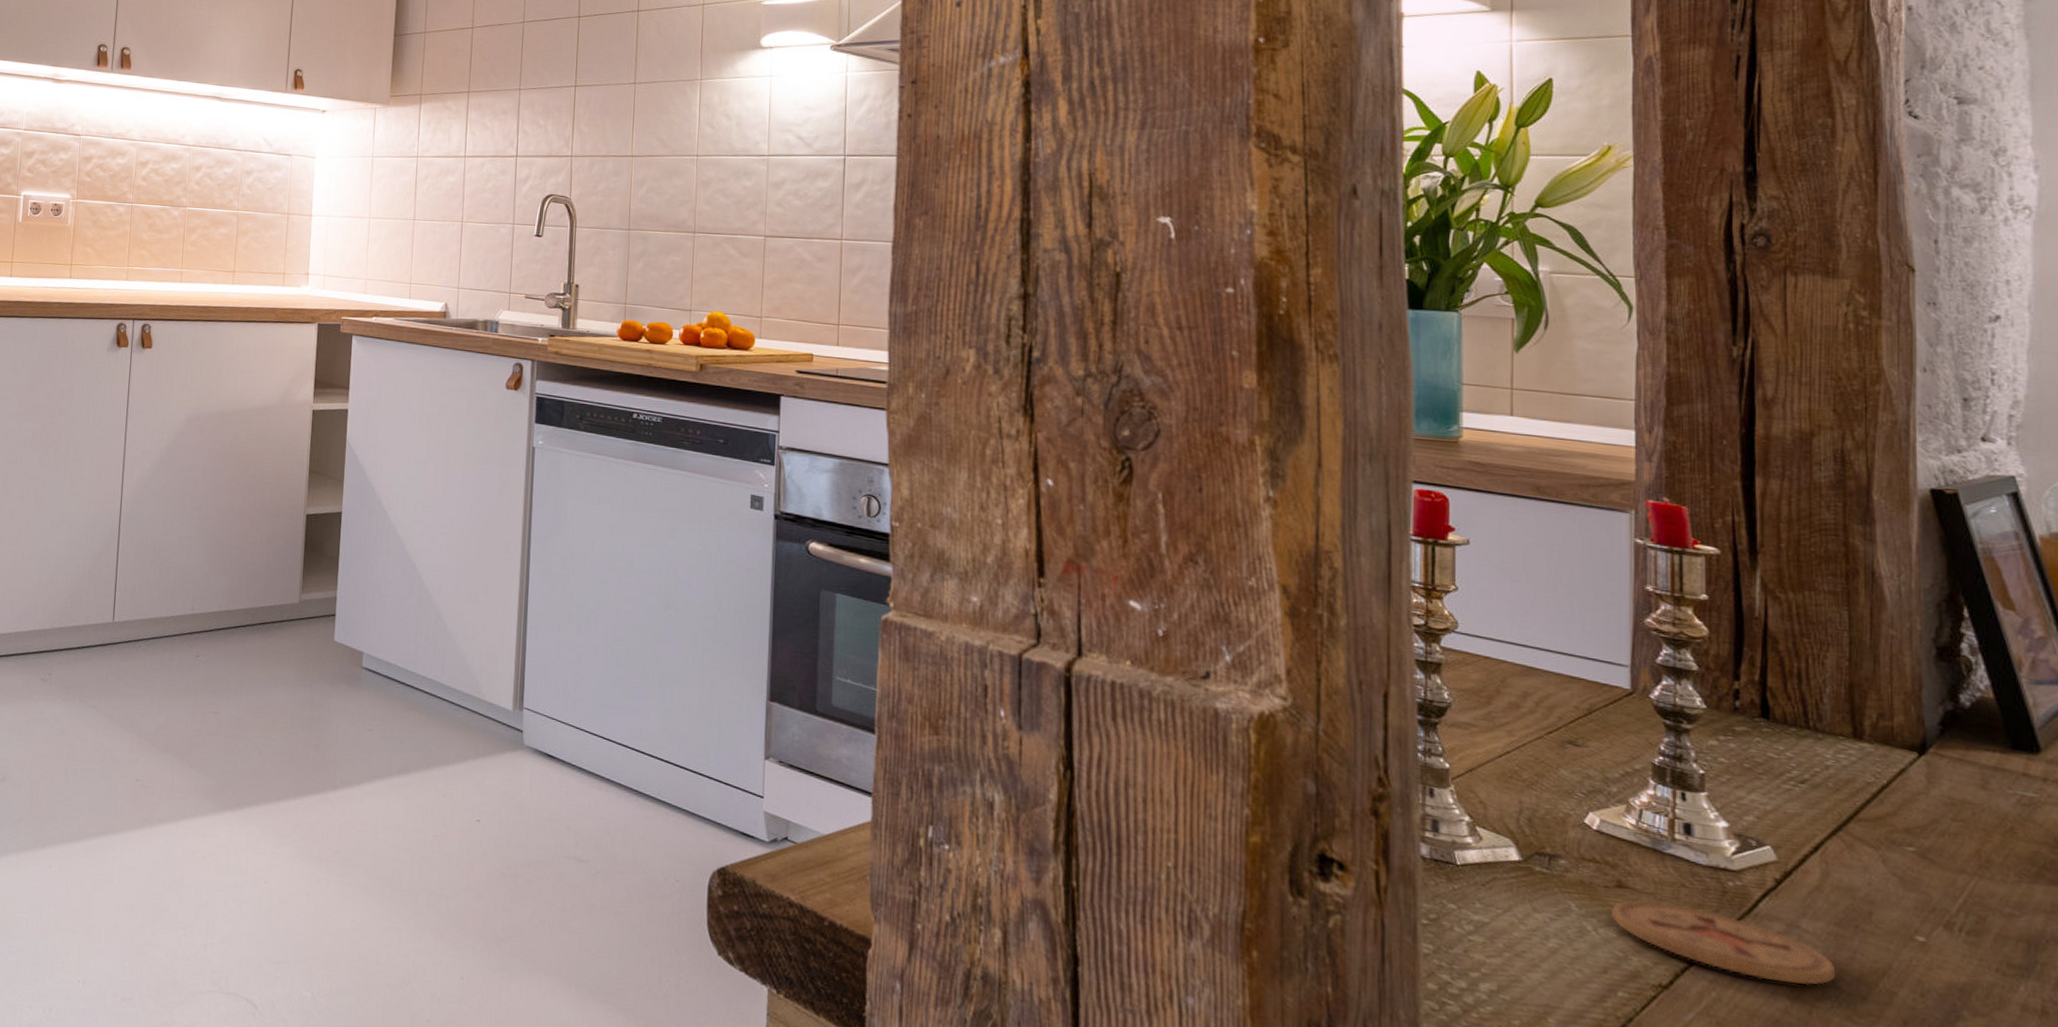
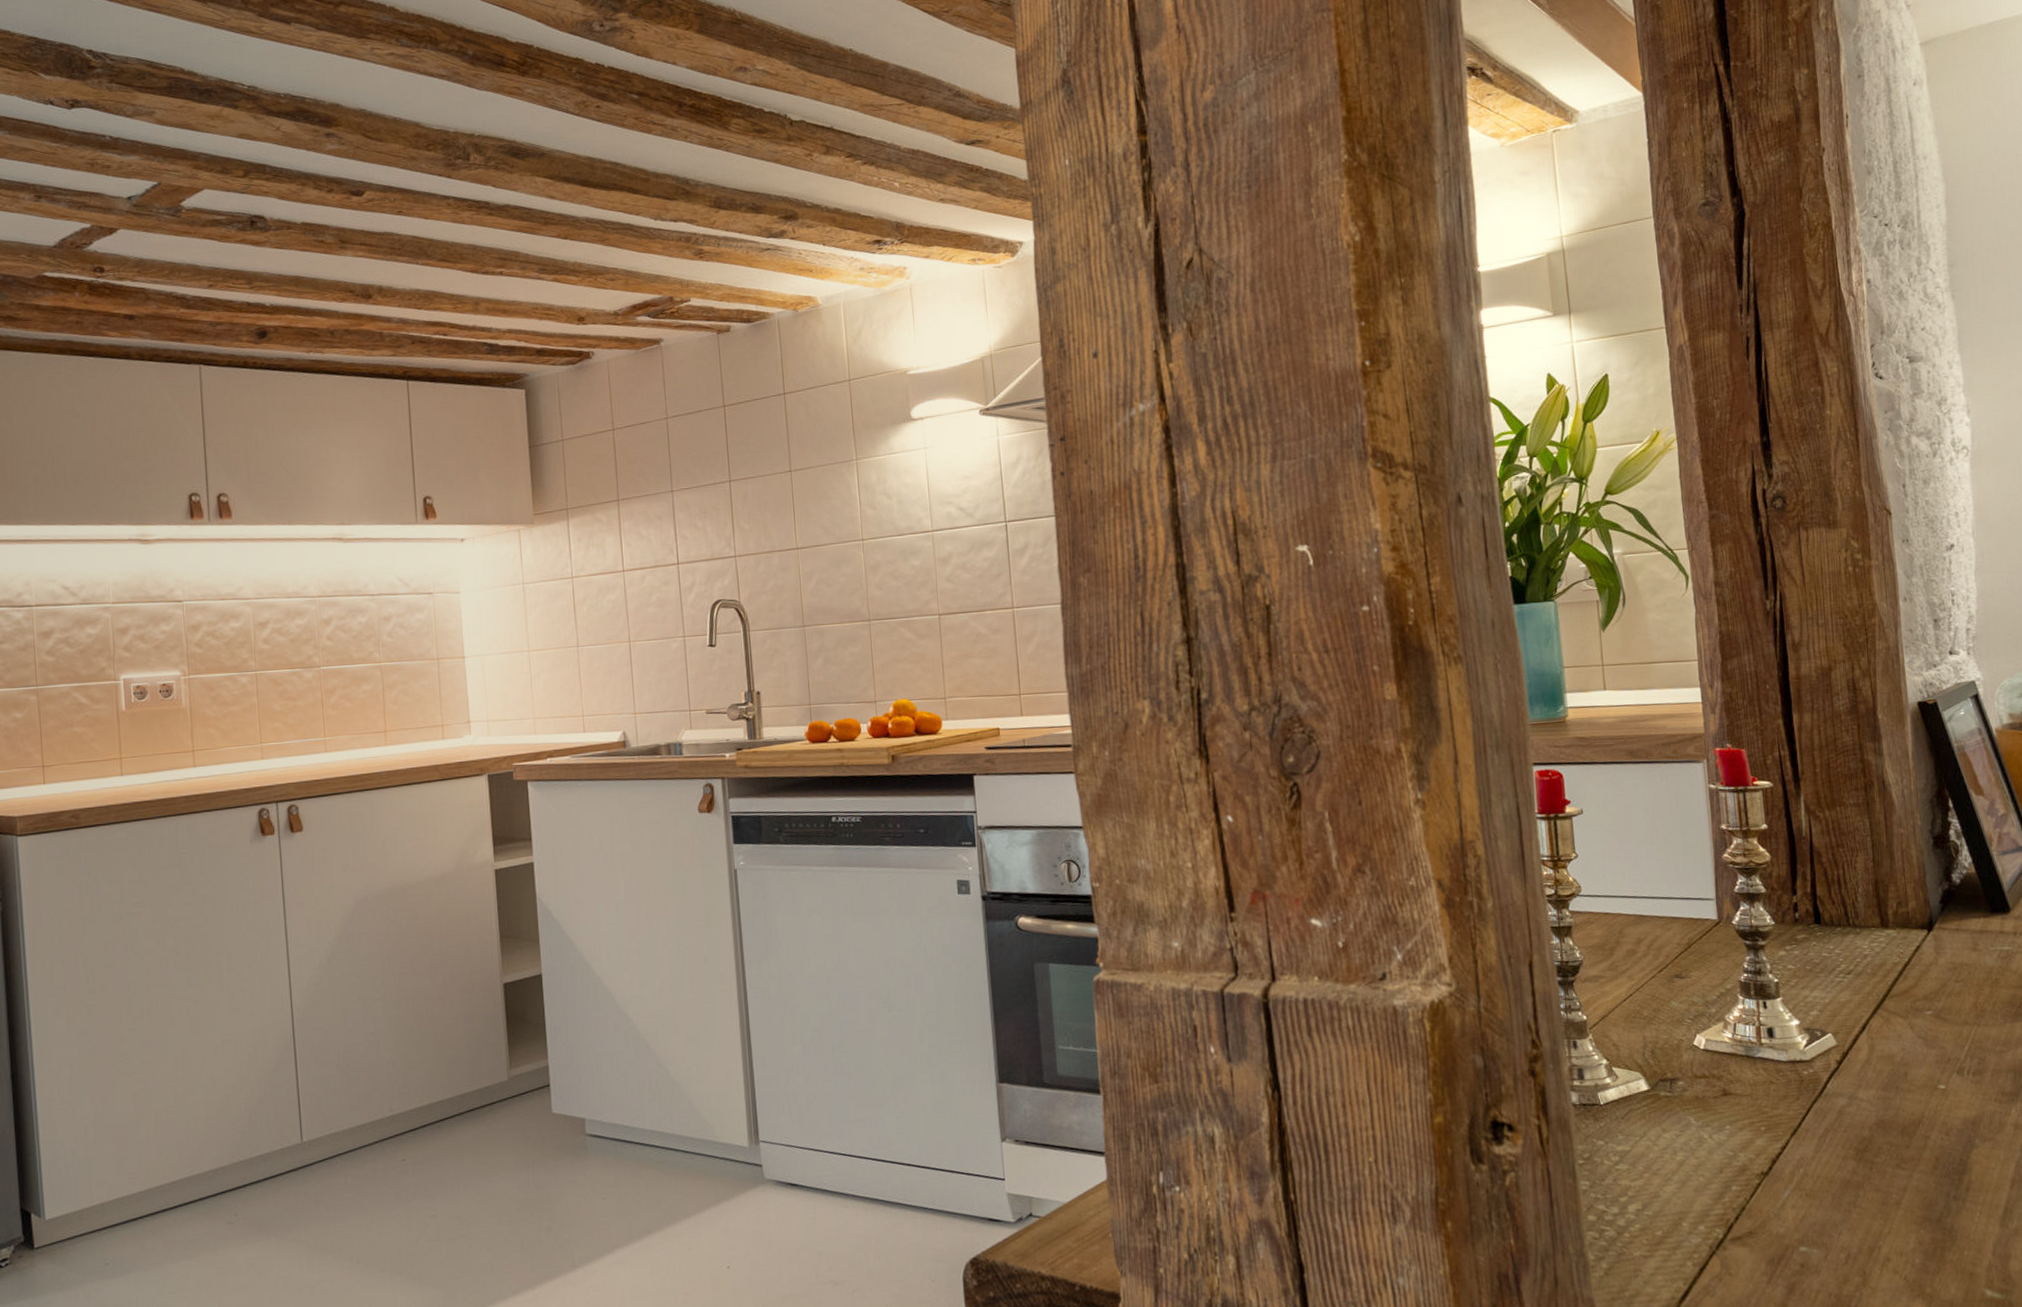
coaster: present [1612,899,1836,986] -> none [1721,1099,1887,1150]

